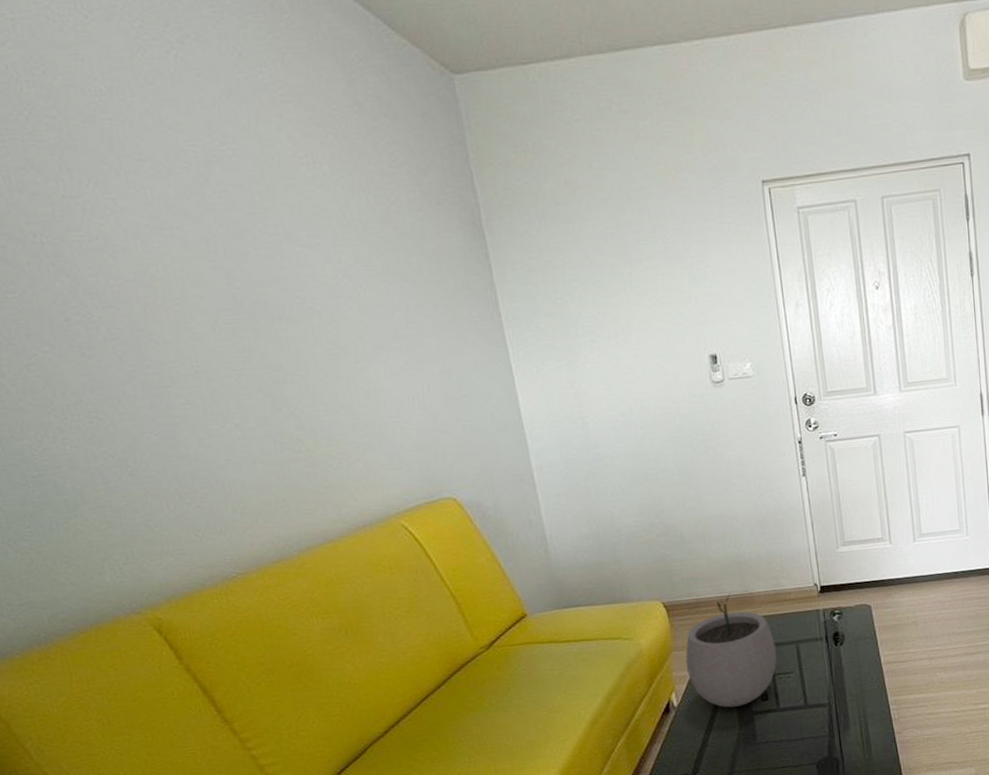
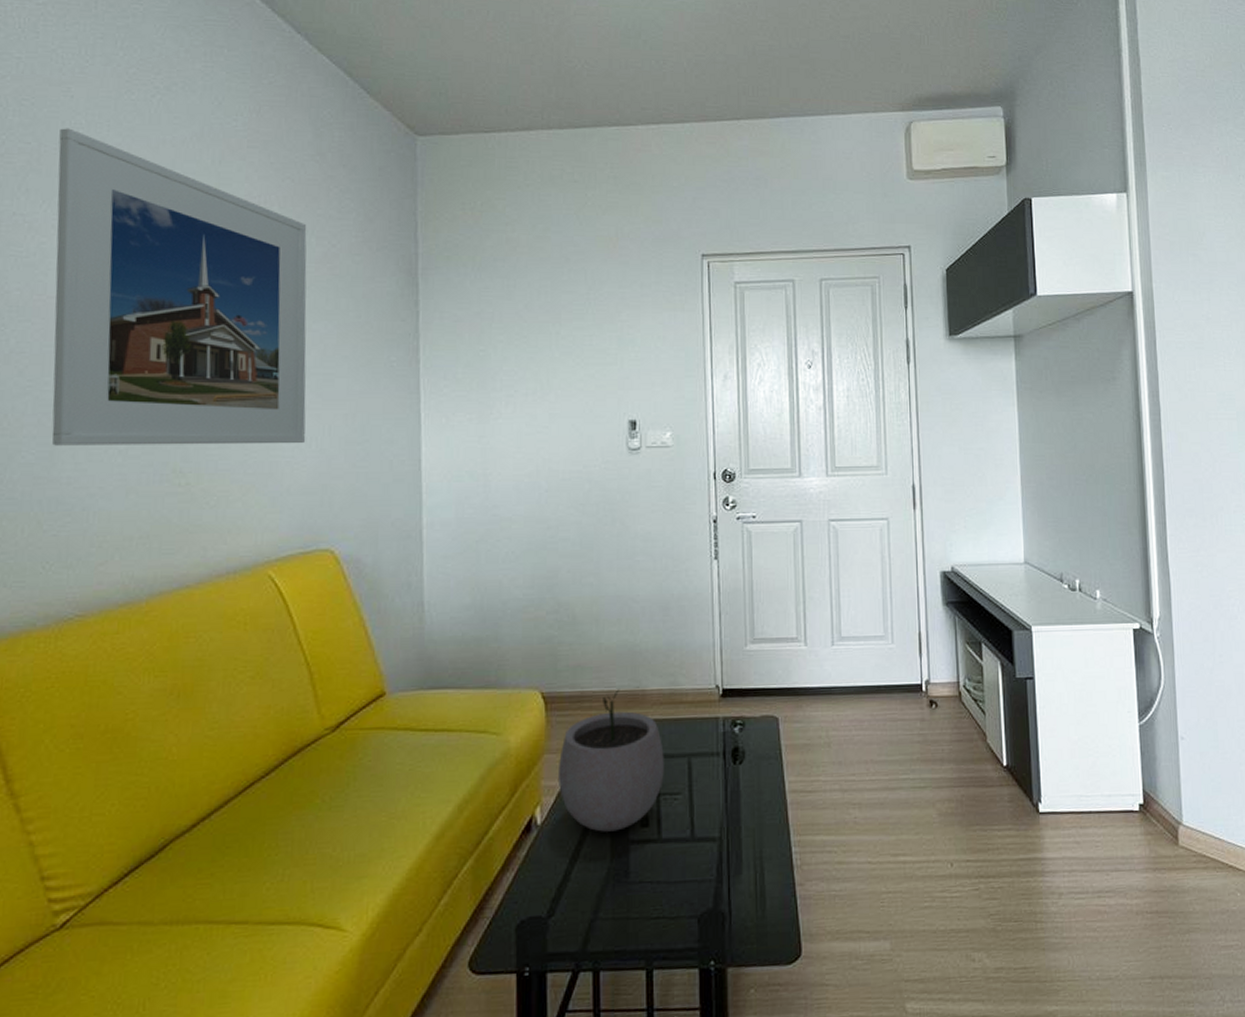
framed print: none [81,97,409,425] -> present [51,128,307,446]

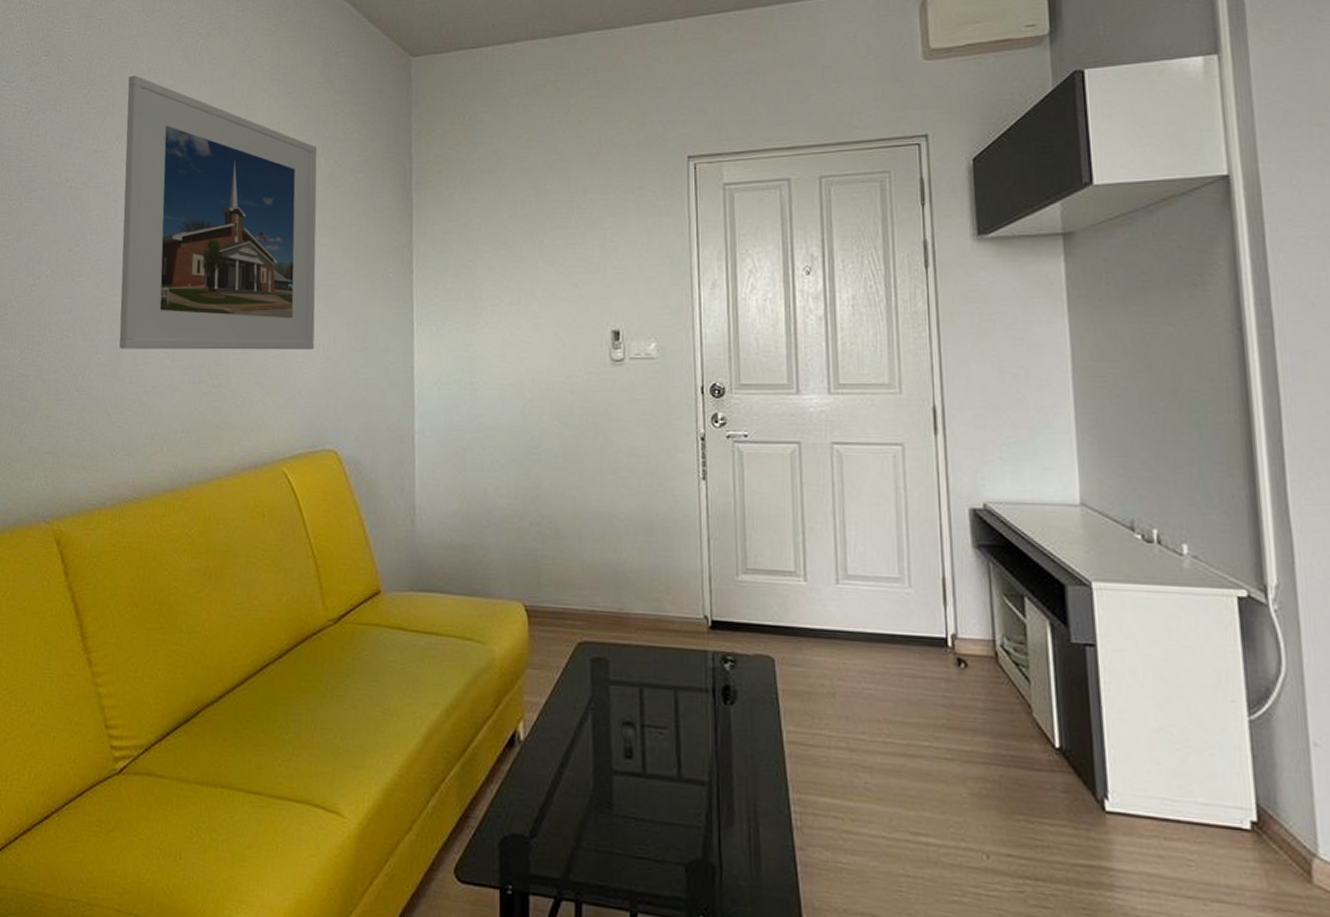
plant pot: present [557,689,664,832] -> none [540,609,649,759]

